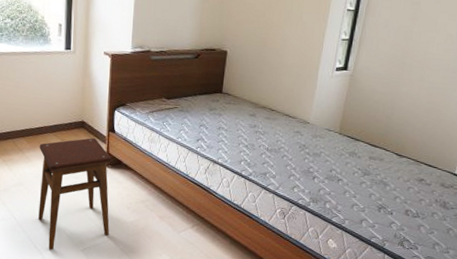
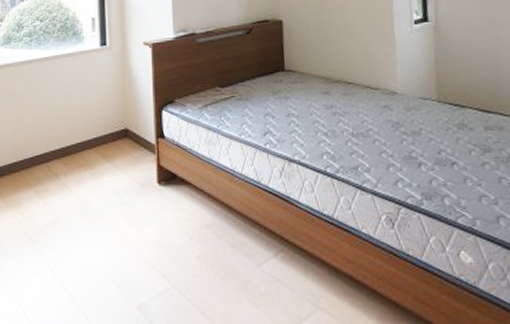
stool: present [38,138,112,250] -> none [77,149,170,311]

